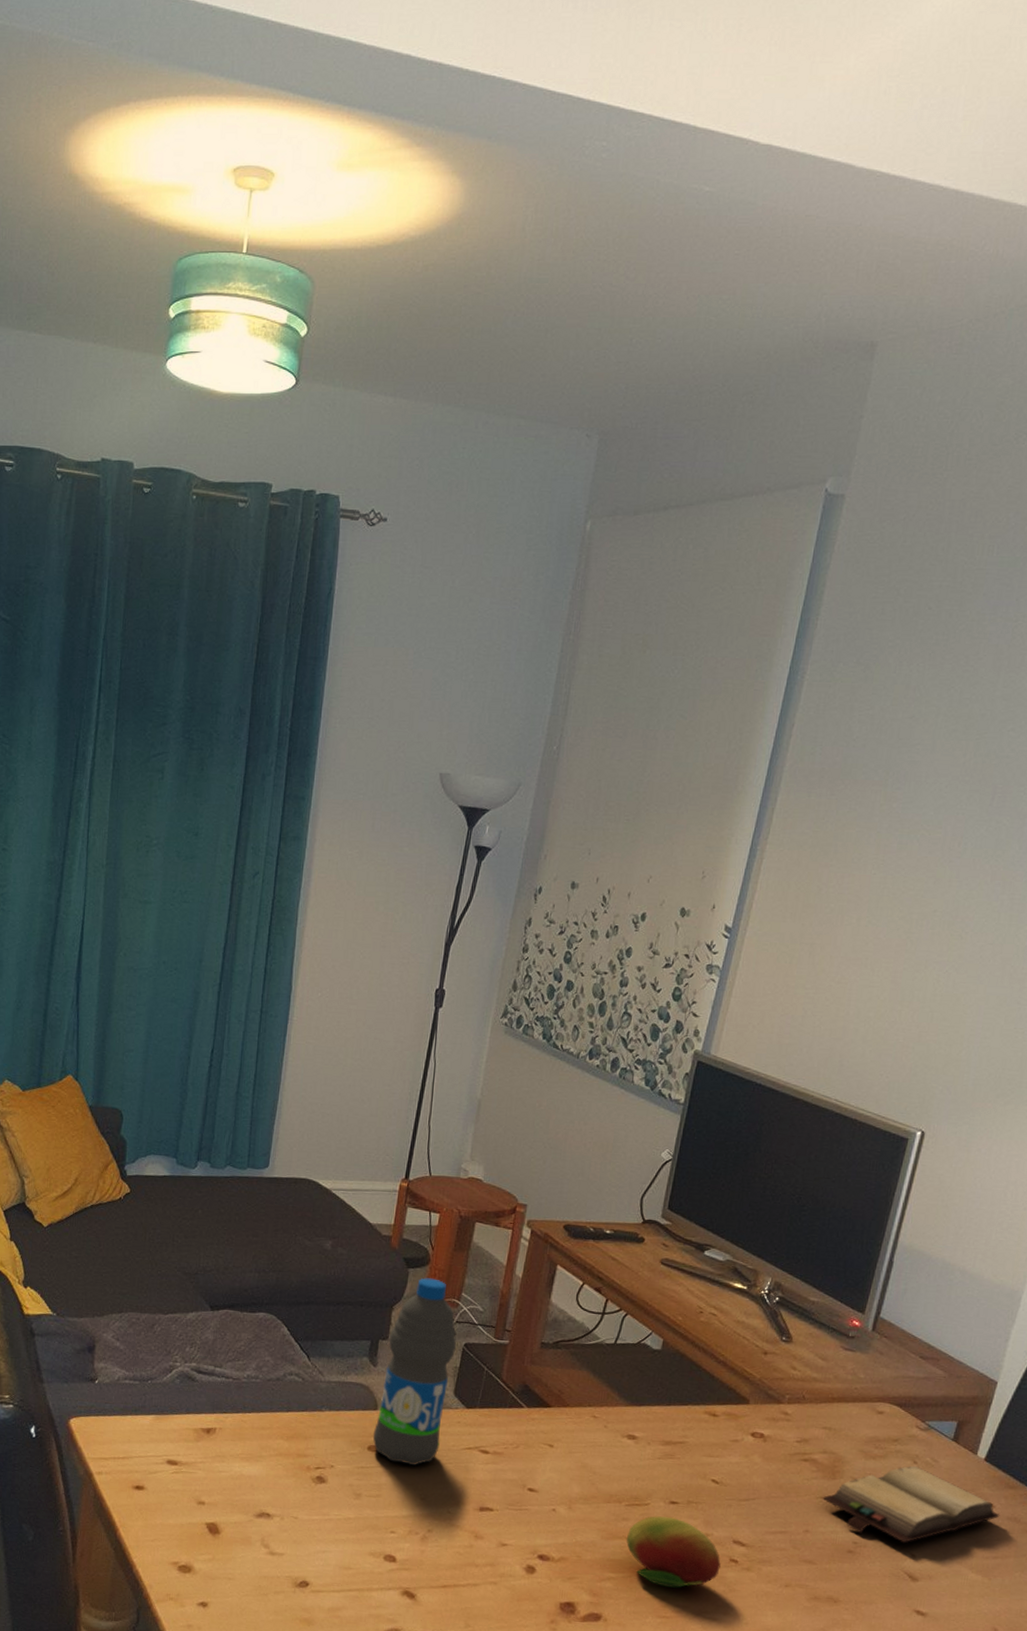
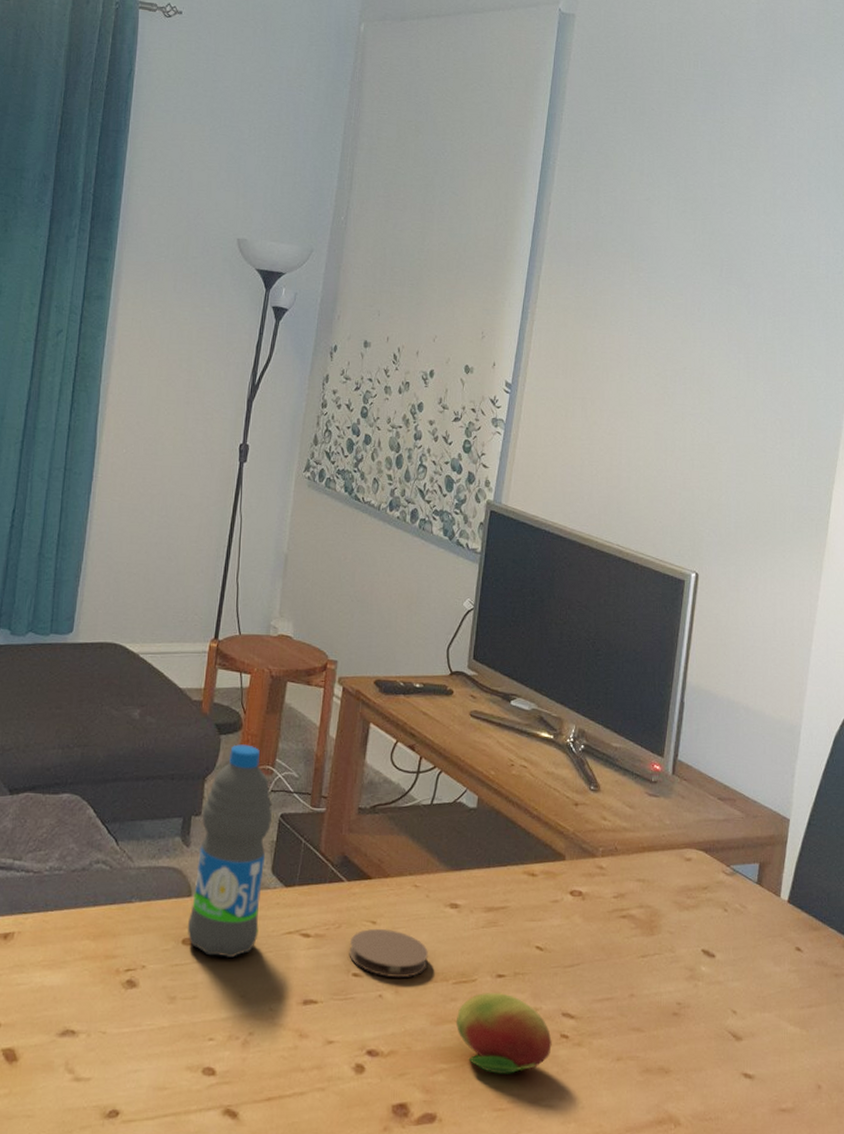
coaster: none [525,1451,603,1496] -> present [349,928,428,977]
hardback book: present [823,1466,1000,1544] -> none [644,915,809,1000]

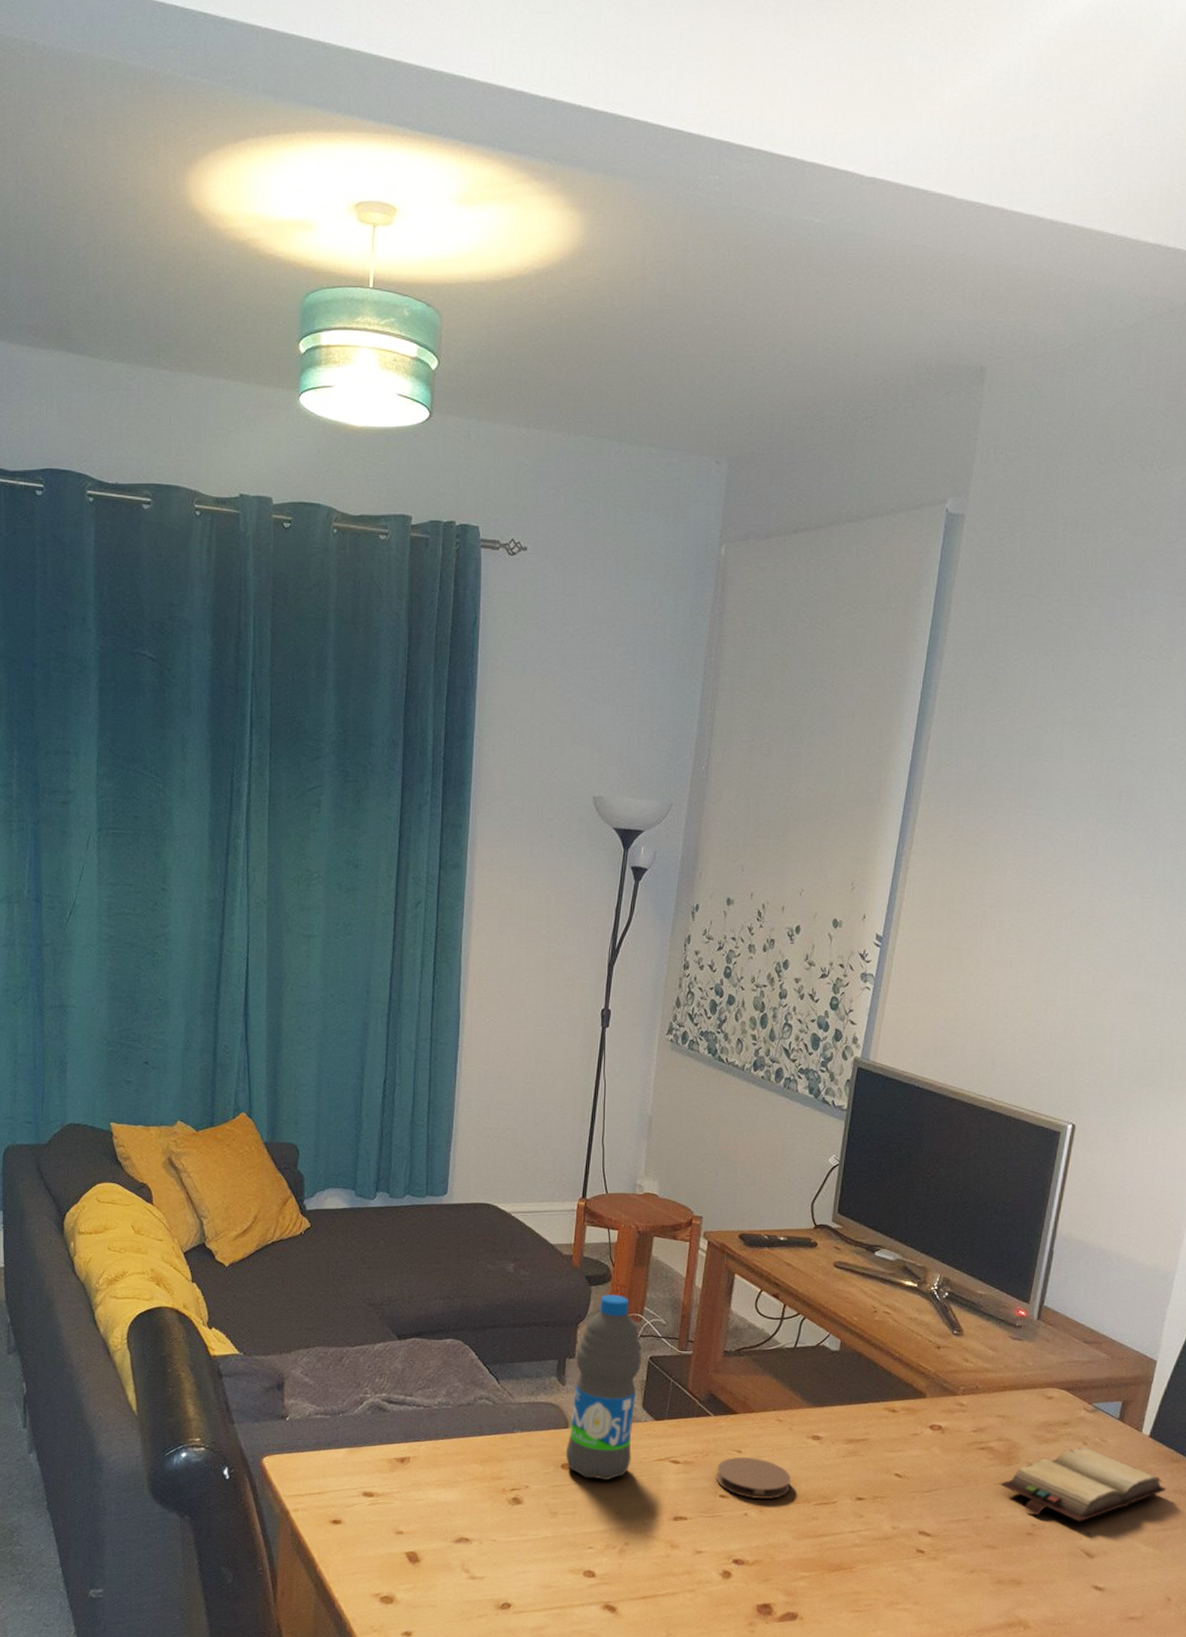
fruit: present [455,993,552,1074] -> none [816,1513,908,1582]
hardback book: none [644,915,809,1000] -> present [1001,1447,1167,1523]

